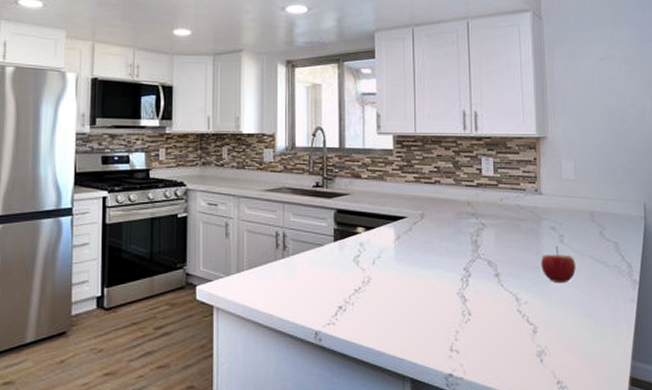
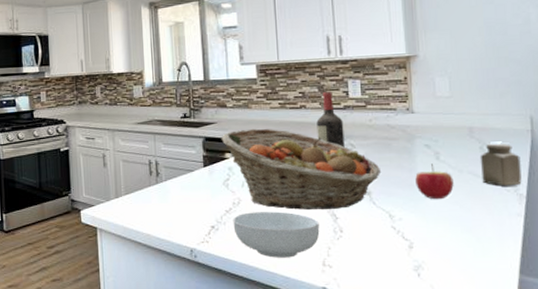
fruit basket: none [353,202,509,292] -> present [221,128,380,210]
cereal bowl: none [362,292,449,342] -> present [233,211,320,258]
wine bottle: none [450,167,476,226] -> present [316,91,345,148]
salt shaker: none [599,228,636,271] -> present [479,143,522,186]

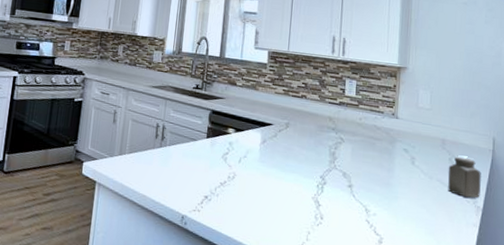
fruit basket: present [221,128,380,210] -> none [226,108,363,197]
cereal bowl: present [233,211,320,258] -> none [225,187,303,237]
wine bottle: present [316,91,345,148] -> none [312,85,337,140]
apple: present [415,164,454,200] -> none [391,167,424,202]

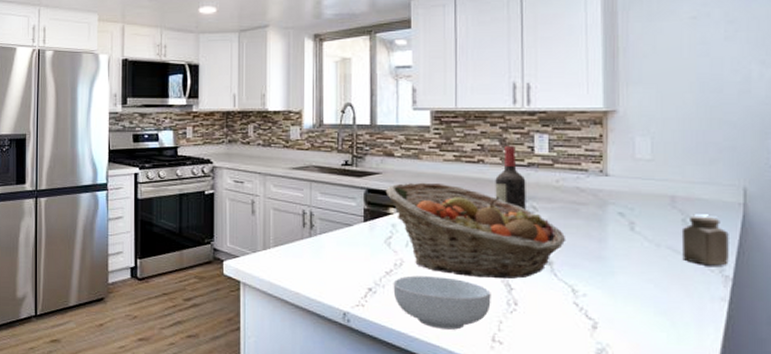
cereal bowl: none [225,187,303,237] -> present [393,275,491,330]
fruit basket: none [226,108,363,197] -> present [385,182,565,279]
wine bottle: none [312,85,337,140] -> present [495,145,526,210]

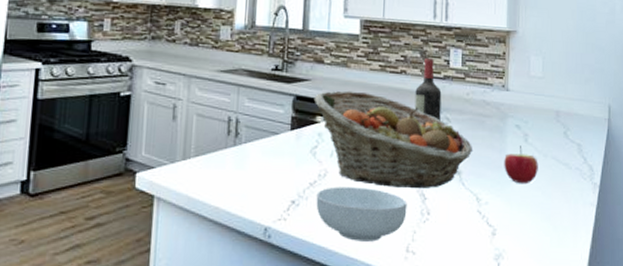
apple: none [605,234,649,276] -> present [504,145,538,184]
salt shaker: present [681,215,729,266] -> none [563,129,597,174]

